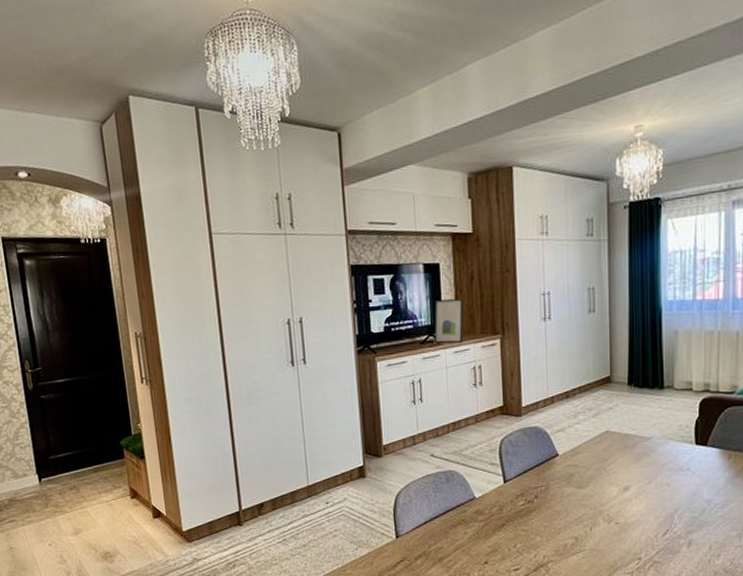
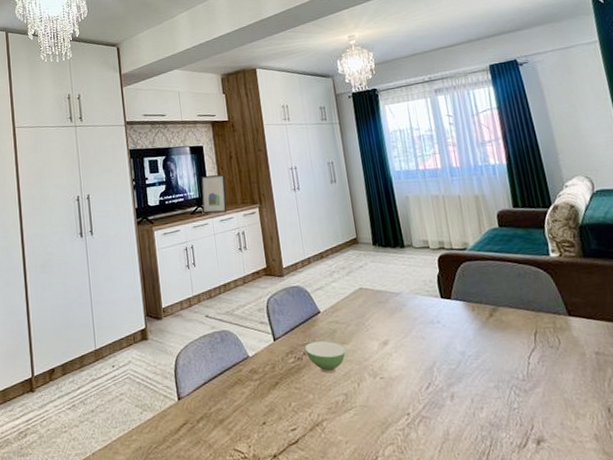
bowl: none [537,484,582,517] -> present [304,340,347,374]

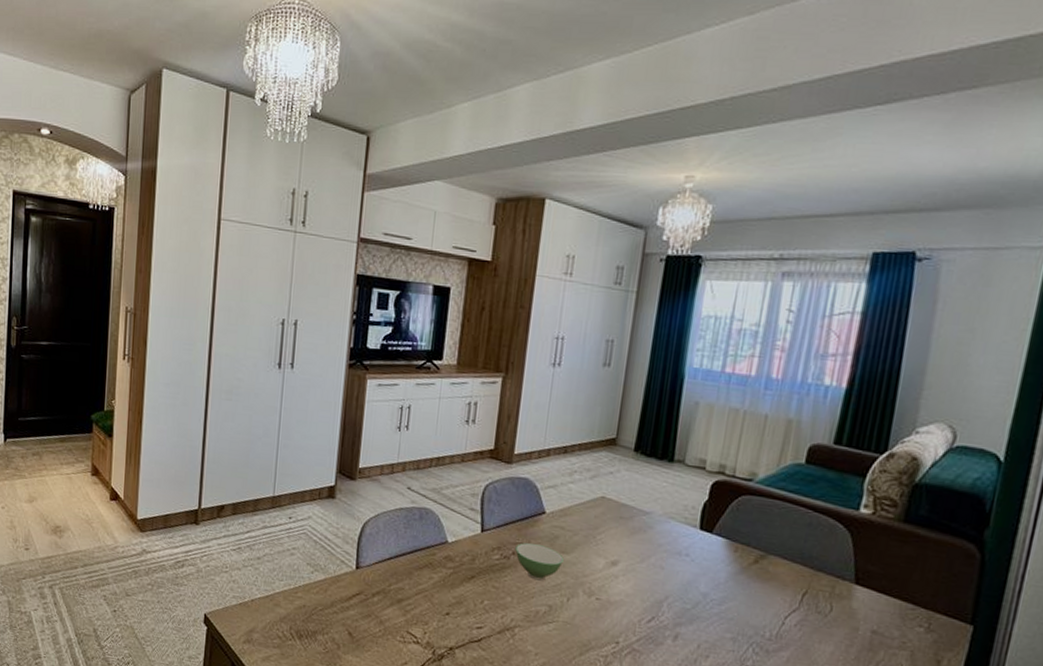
picture frame: present [200,174,227,214] -> none [432,325,471,375]

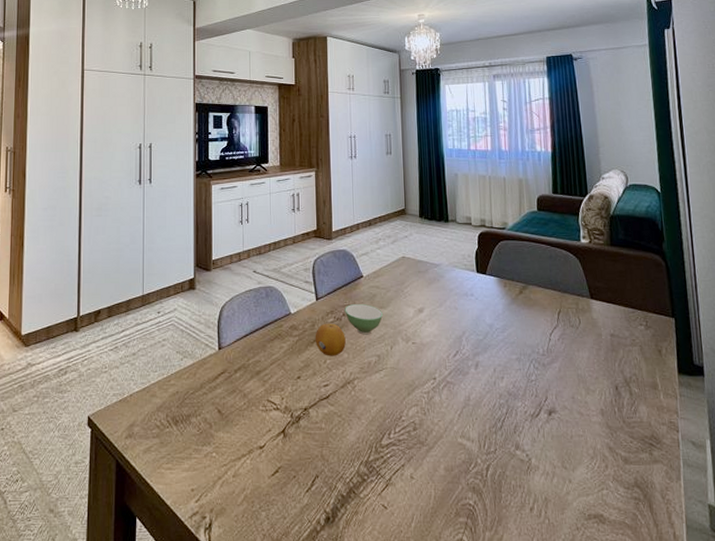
fruit: none [473,559,512,598] -> present [315,323,346,356]

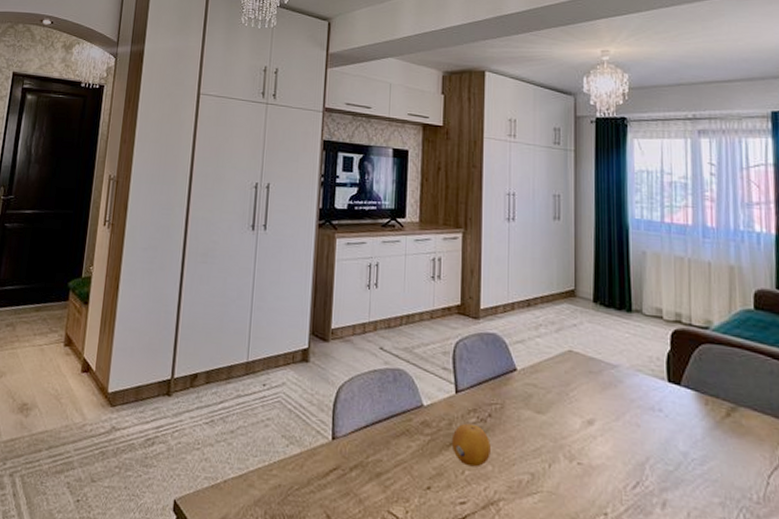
bowl: present [345,303,384,335] -> none [491,402,541,446]

